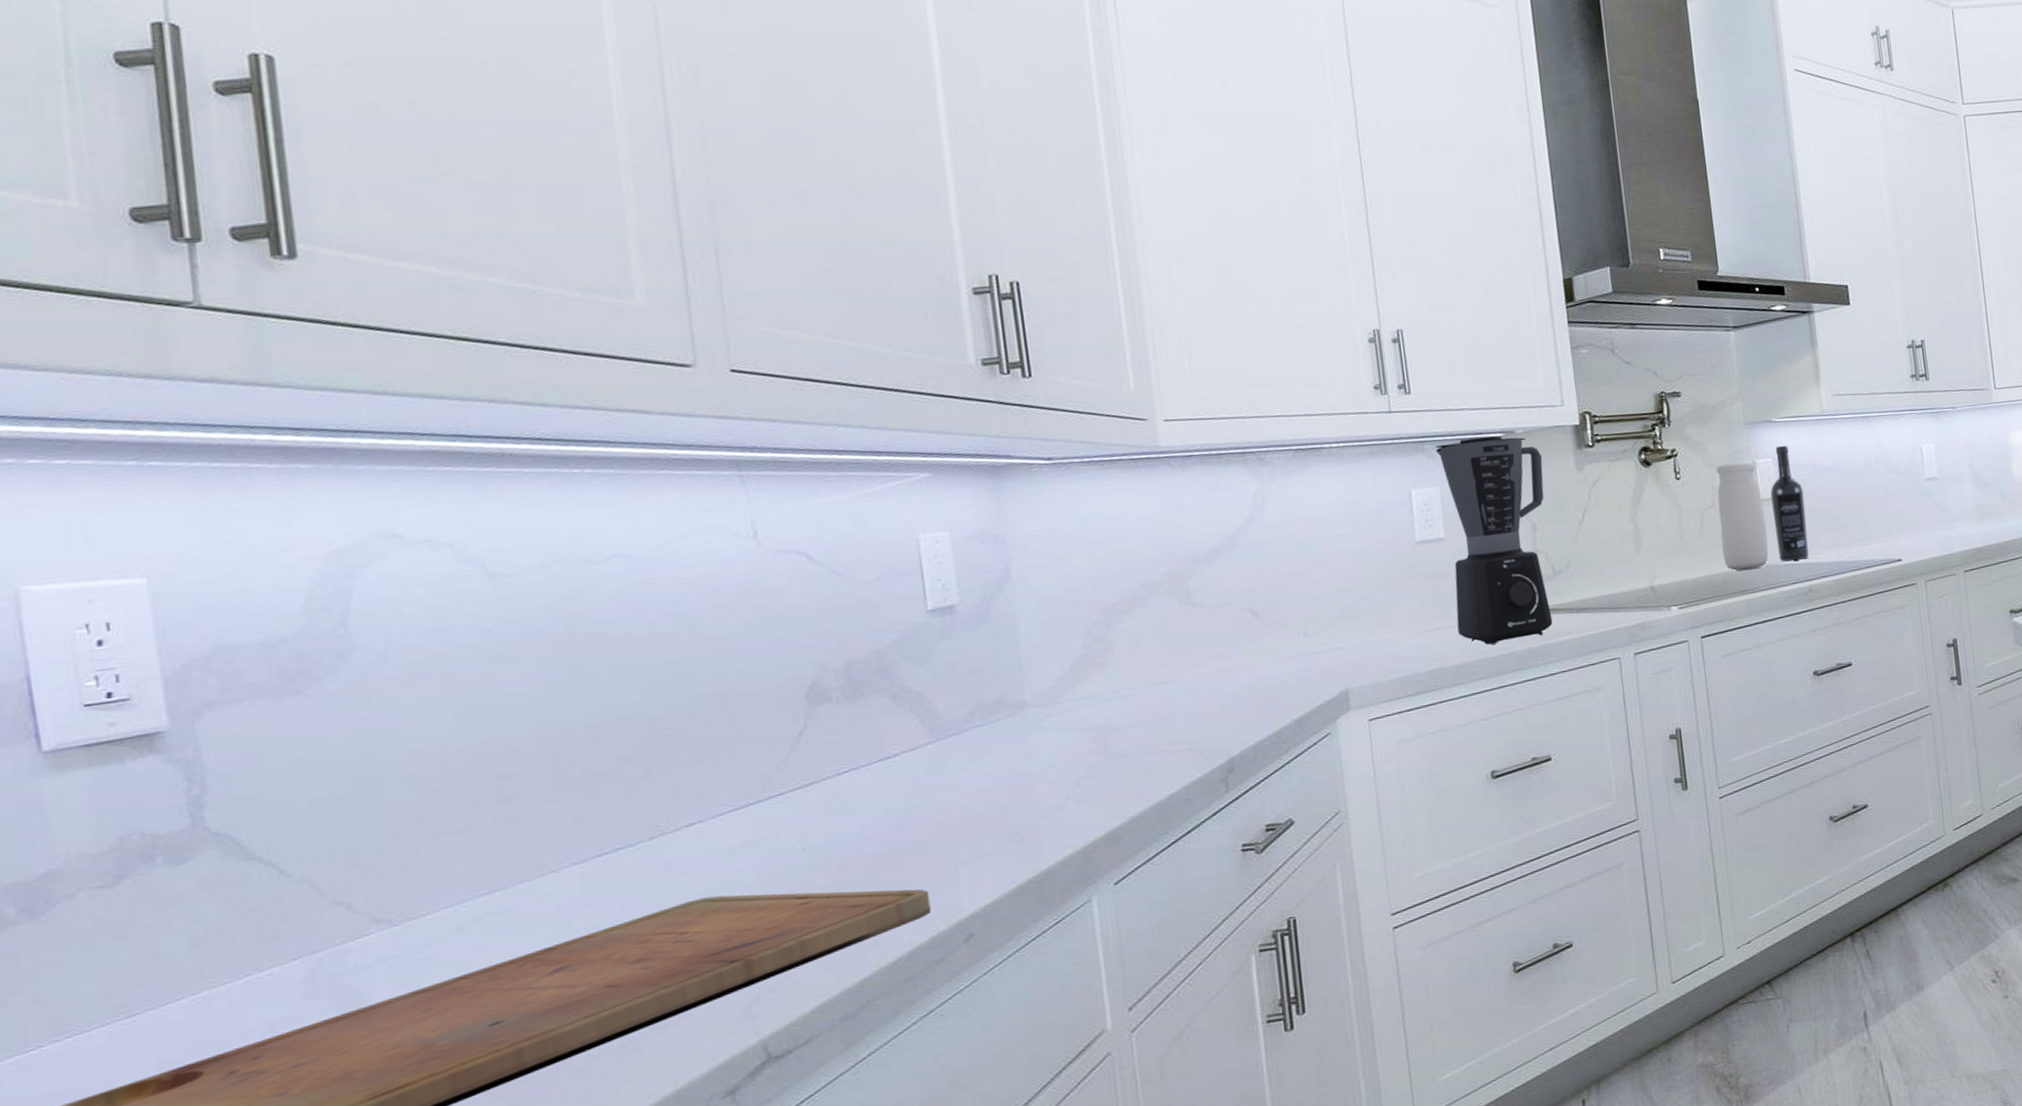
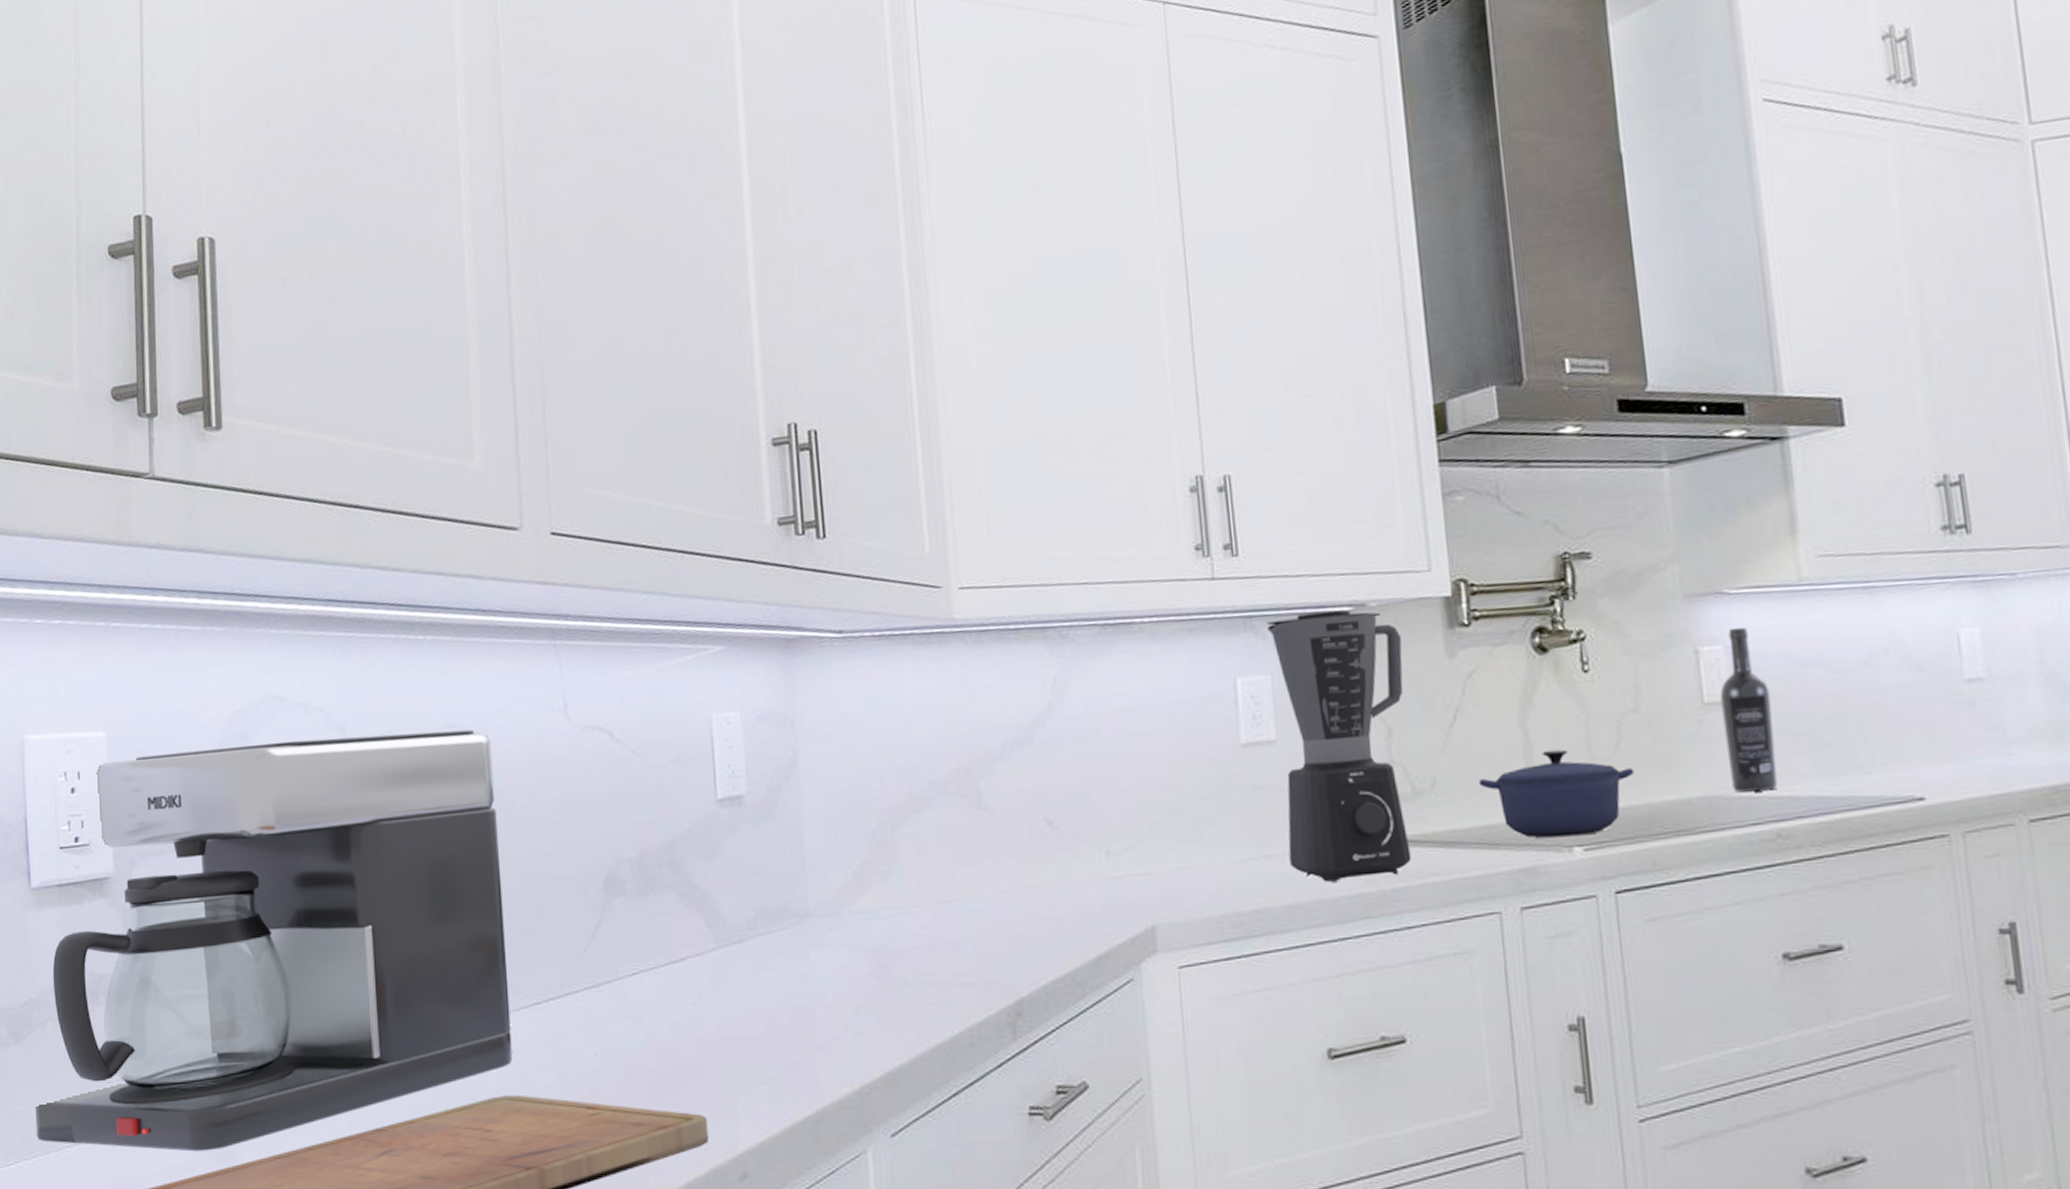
coffee maker: none [65,558,709,1020] -> present [35,729,513,1152]
cooking pot: none [1602,535,1714,602] -> present [1478,748,1635,838]
vase: present [1716,462,1769,571] -> none [1640,650,1716,803]

